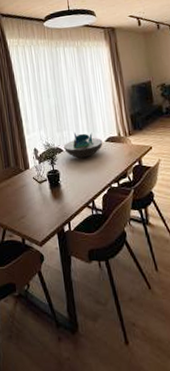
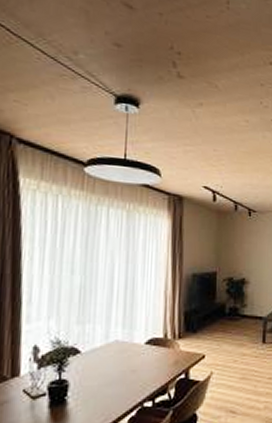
decorative bowl: present [63,132,103,158] -> none [81,328,142,364]

